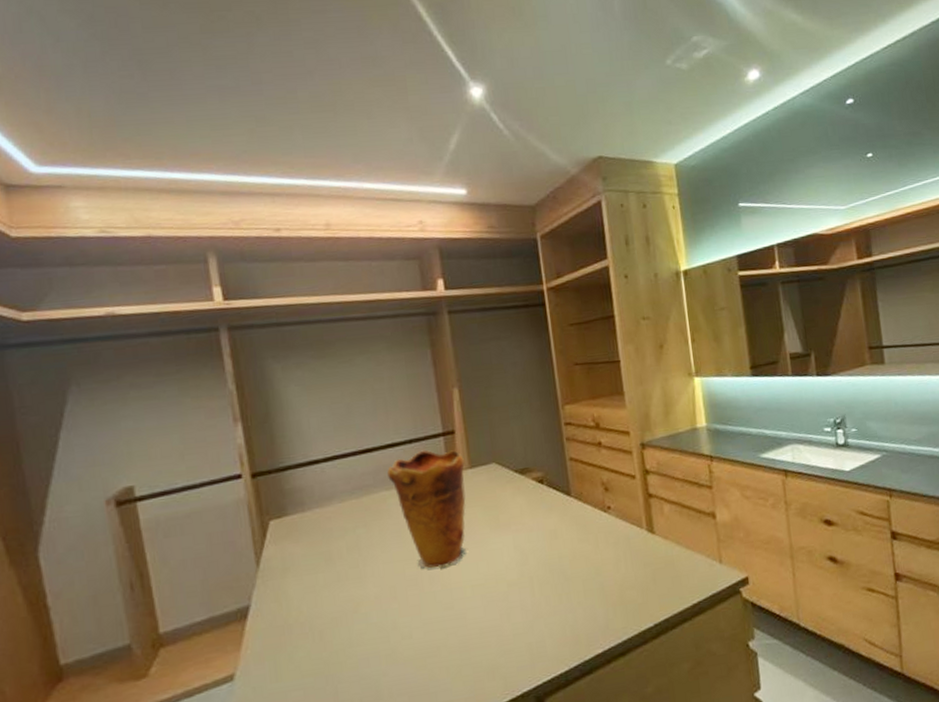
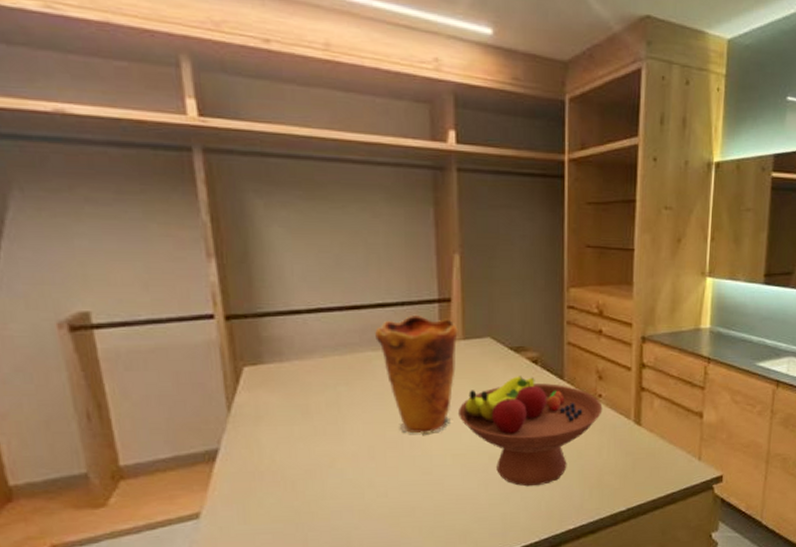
fruit bowl: none [473,497,614,612] -> present [459,376,603,487]

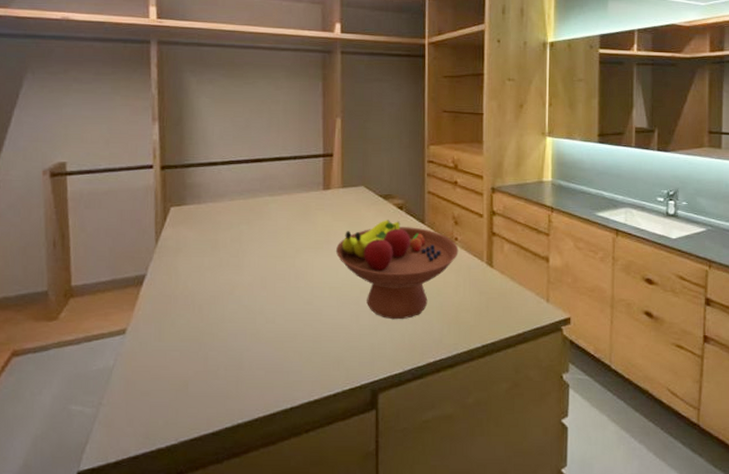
vase: present [375,314,458,434] -> none [272,166,338,268]

